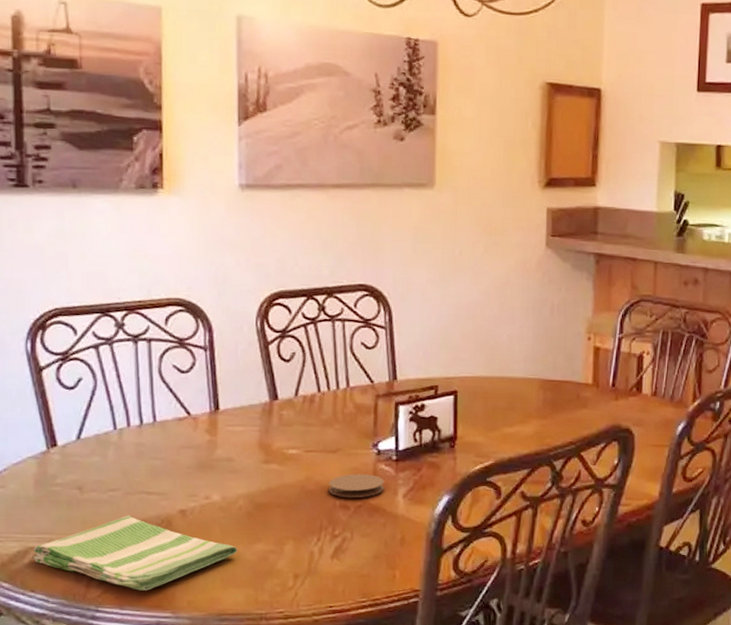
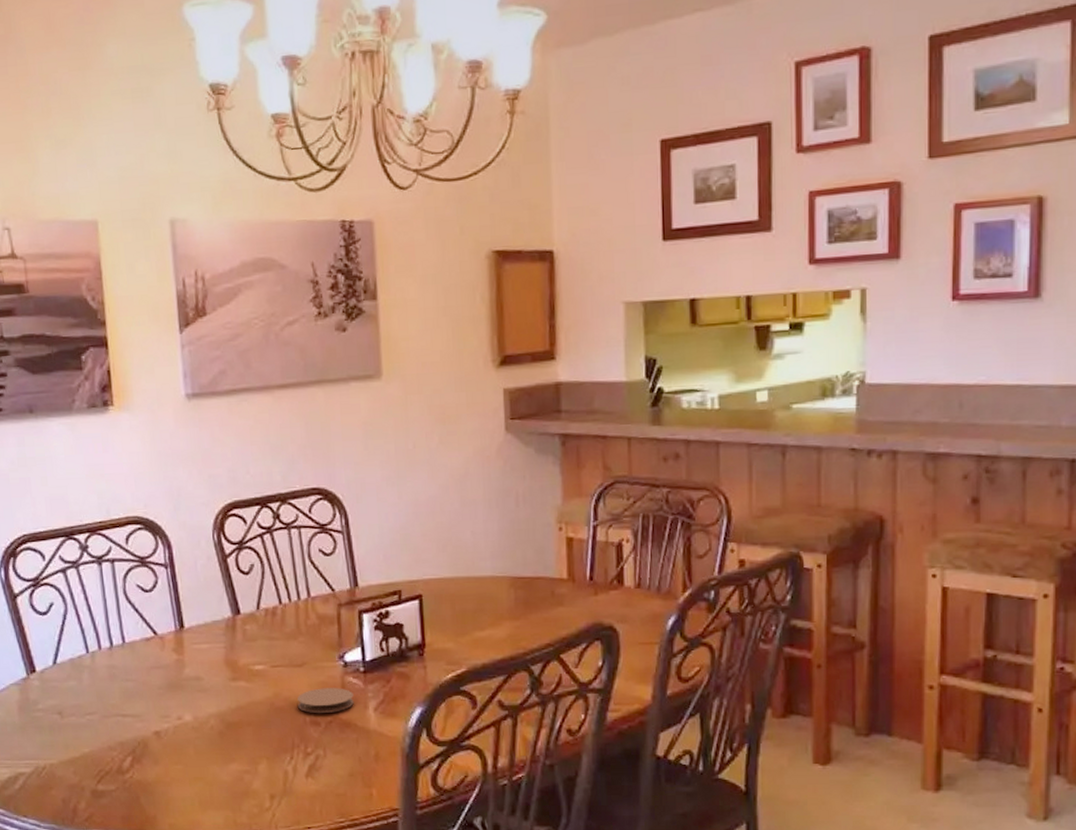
dish towel: present [32,515,238,591] -> none [22,738,213,814]

